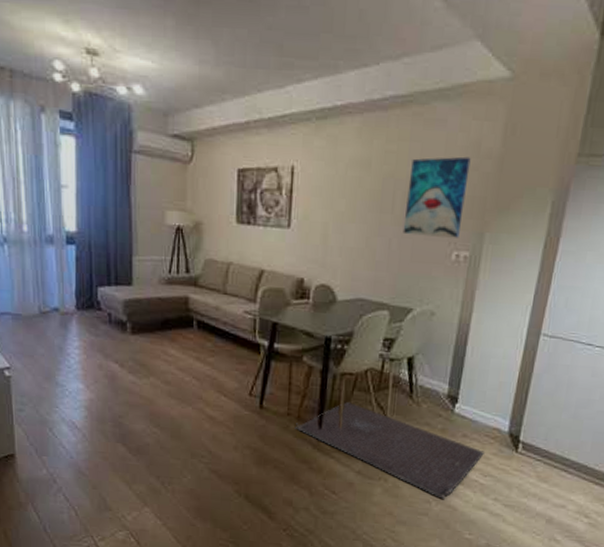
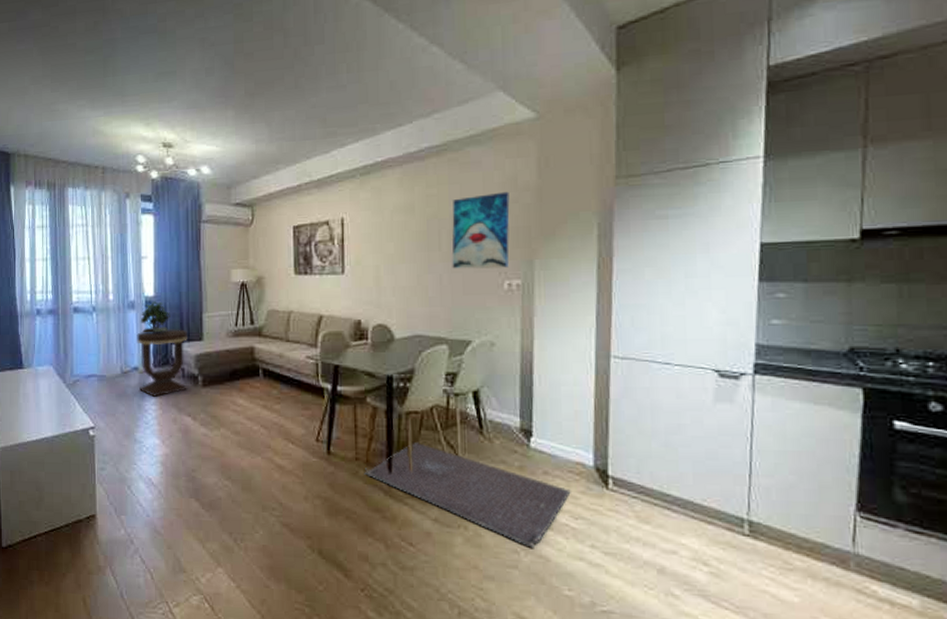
side table: none [57,269,115,341] -> present [137,329,188,397]
potted plant: none [60,236,96,273] -> present [140,300,170,333]

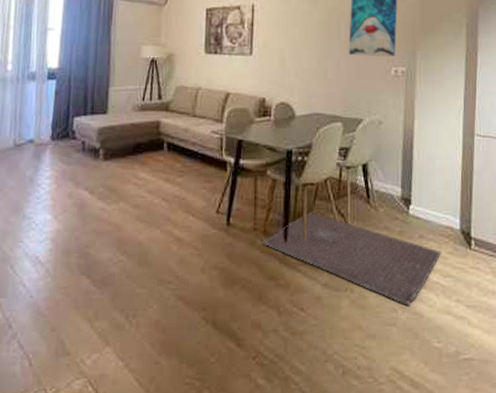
side table: present [137,329,188,397] -> none [33,102,91,170]
potted plant: present [140,300,170,333] -> none [40,72,74,105]

